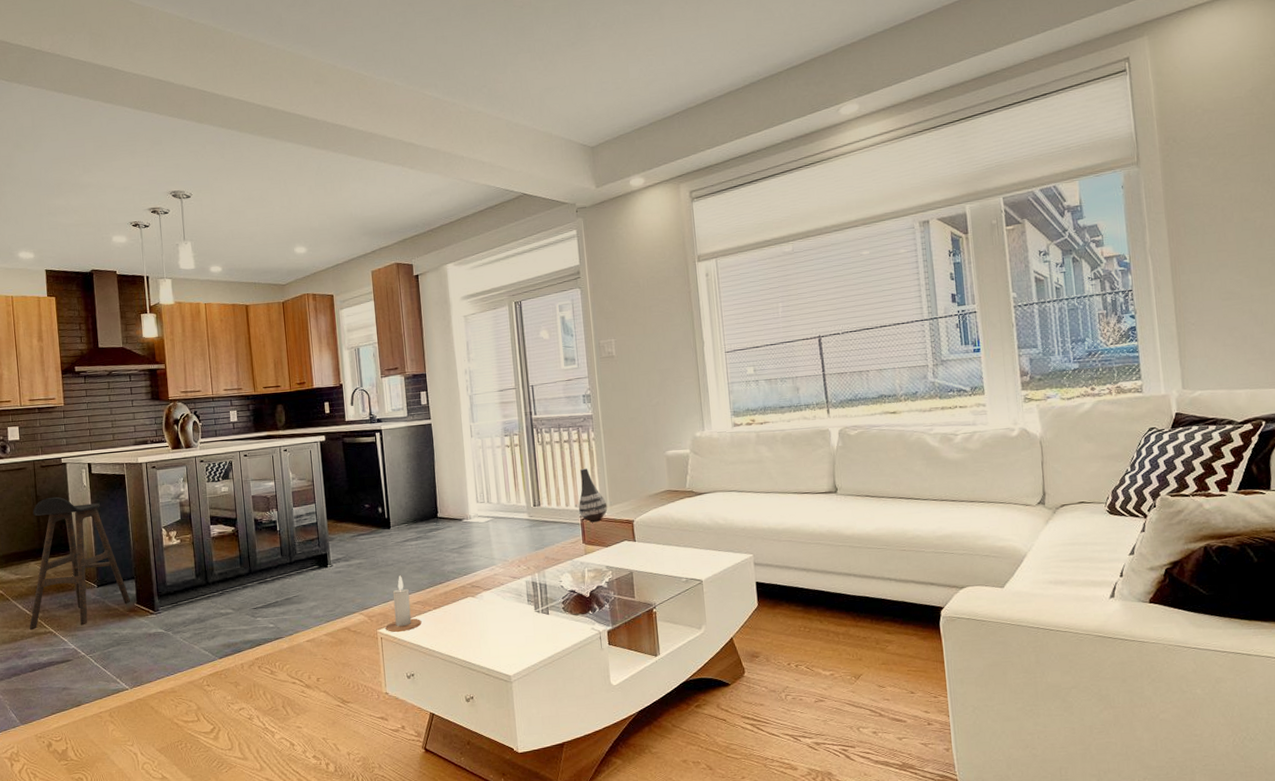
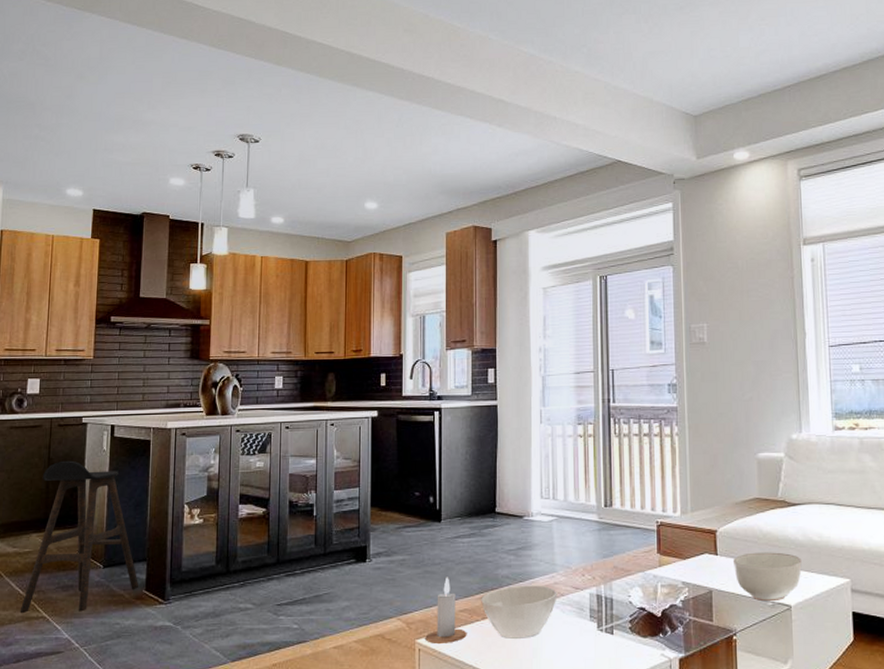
bowl: none [430,577,498,624] -> present [480,585,557,639]
vase: present [578,468,608,523] -> none [655,467,688,530]
bowl: none [650,535,710,578] -> present [733,552,802,602]

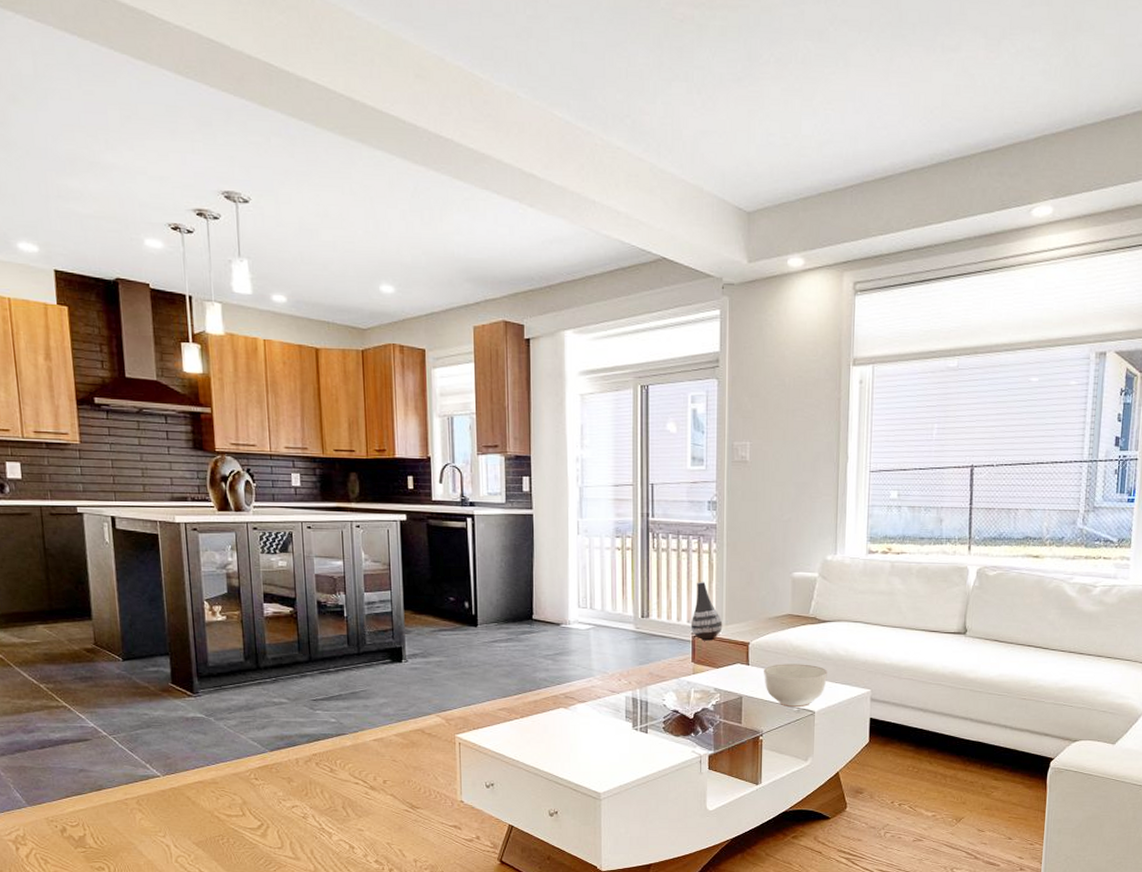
bar stool: present [20,460,139,614] -> none [37,551,165,703]
candle: present [425,577,467,643] -> none [465,678,506,738]
bowl: present [480,585,557,639] -> none [518,687,594,735]
vase: none [655,467,688,530] -> present [690,582,723,641]

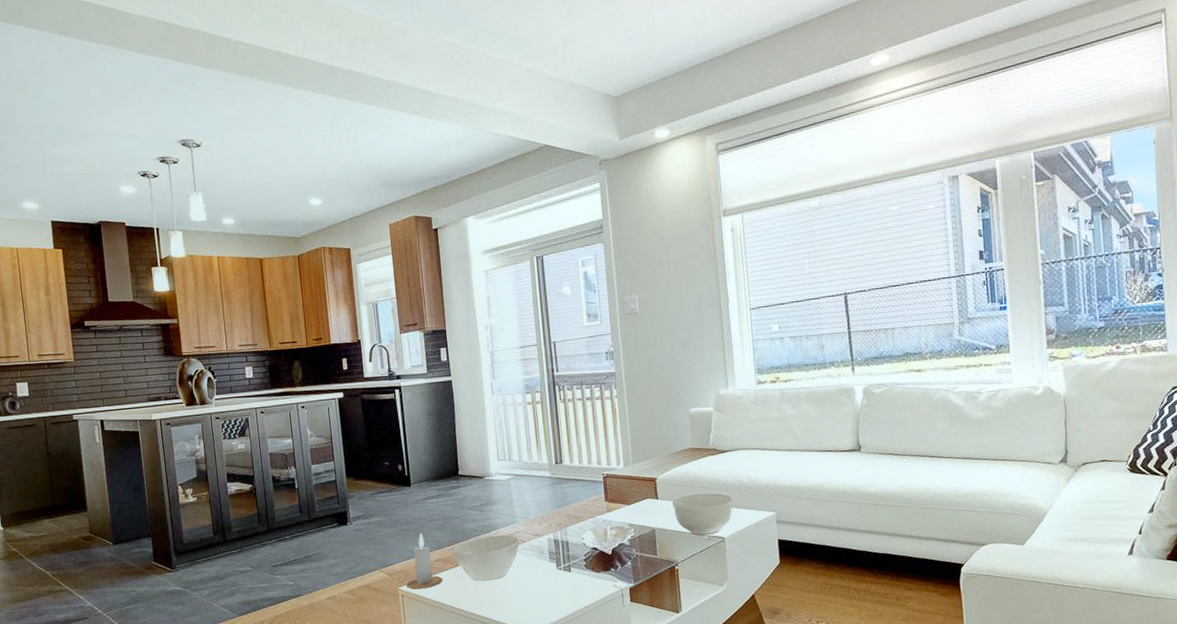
candle: none [465,678,506,738] -> present [406,533,443,590]
bowl: none [518,687,594,735] -> present [451,534,520,581]
vase: present [690,582,723,641] -> none [600,426,631,480]

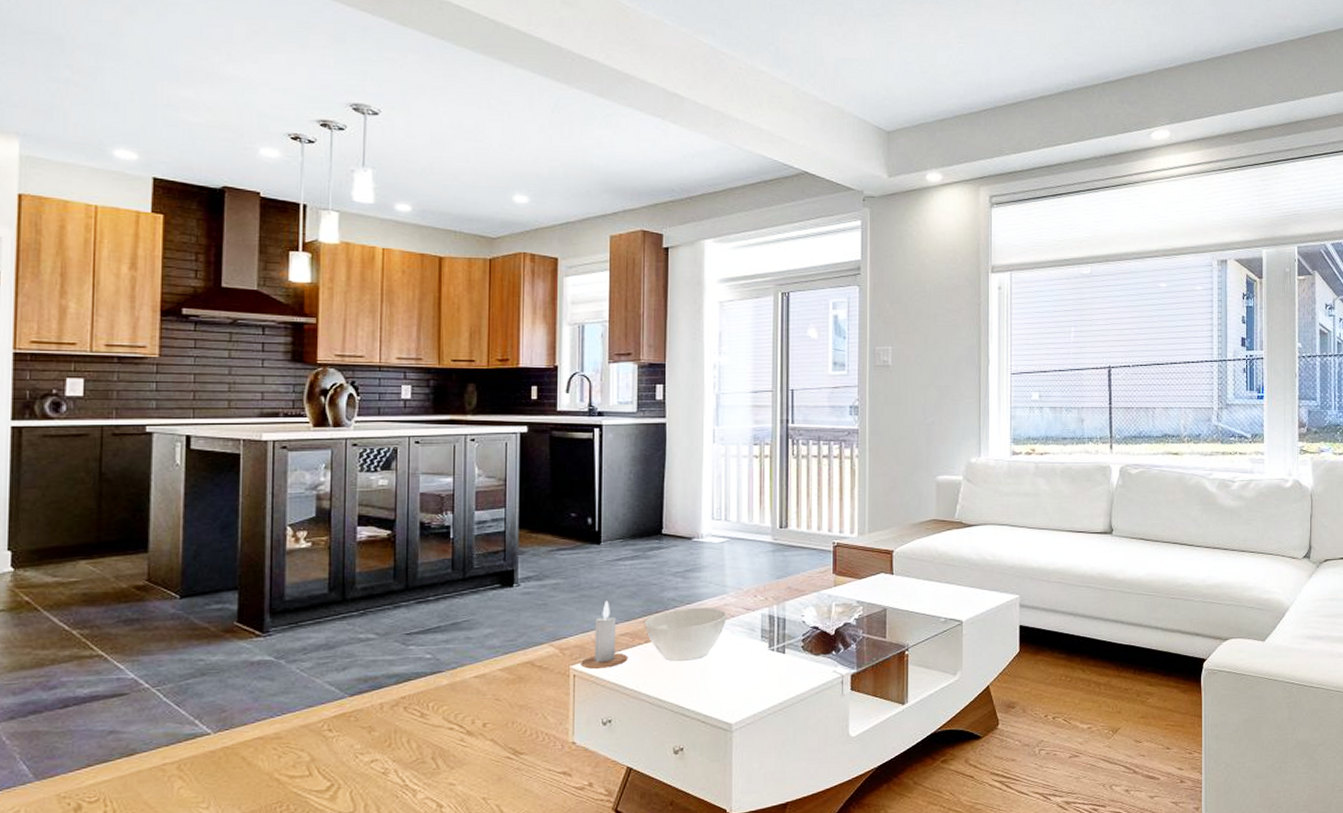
bowl: present [672,493,733,536] -> none [909,571,974,618]

